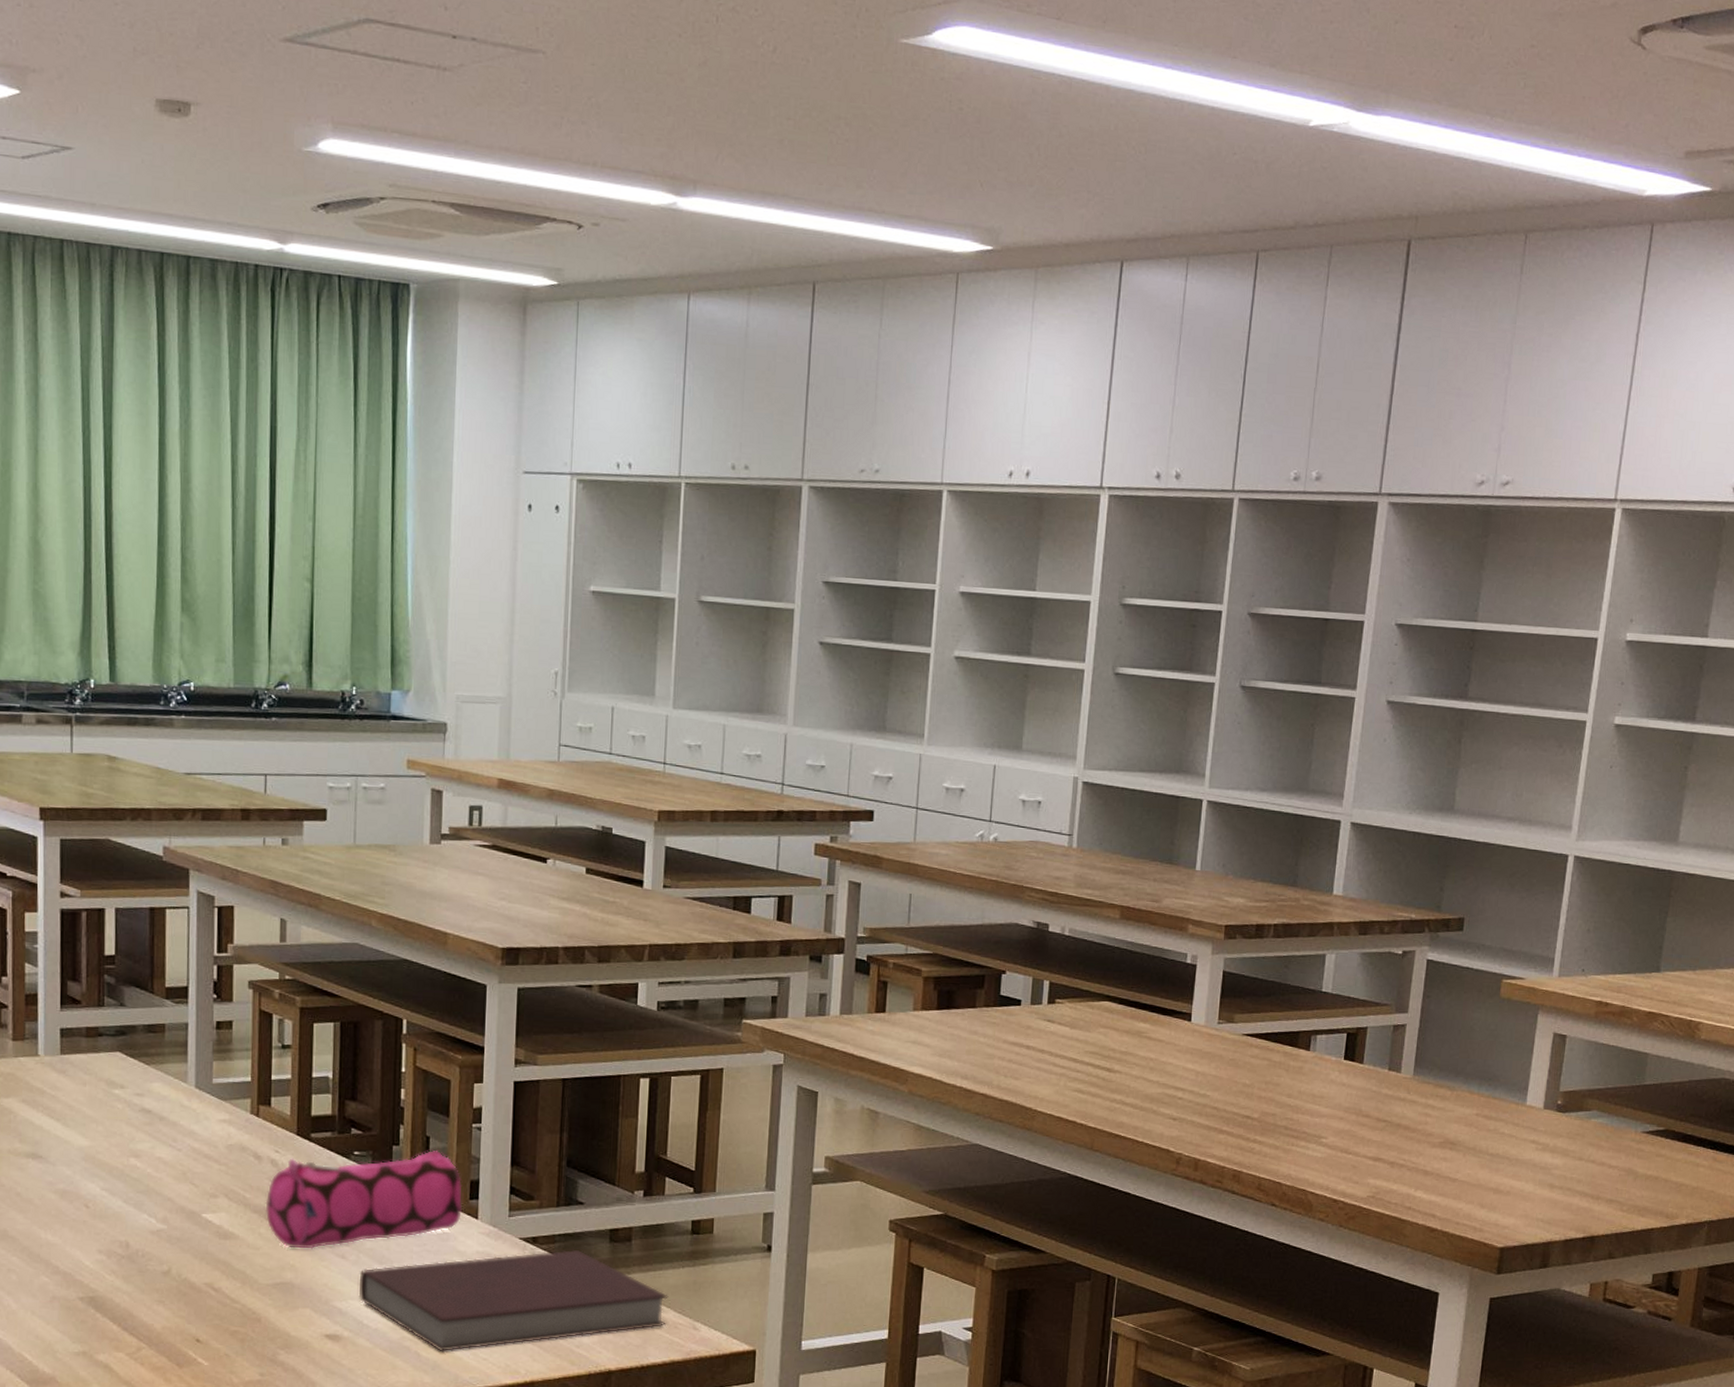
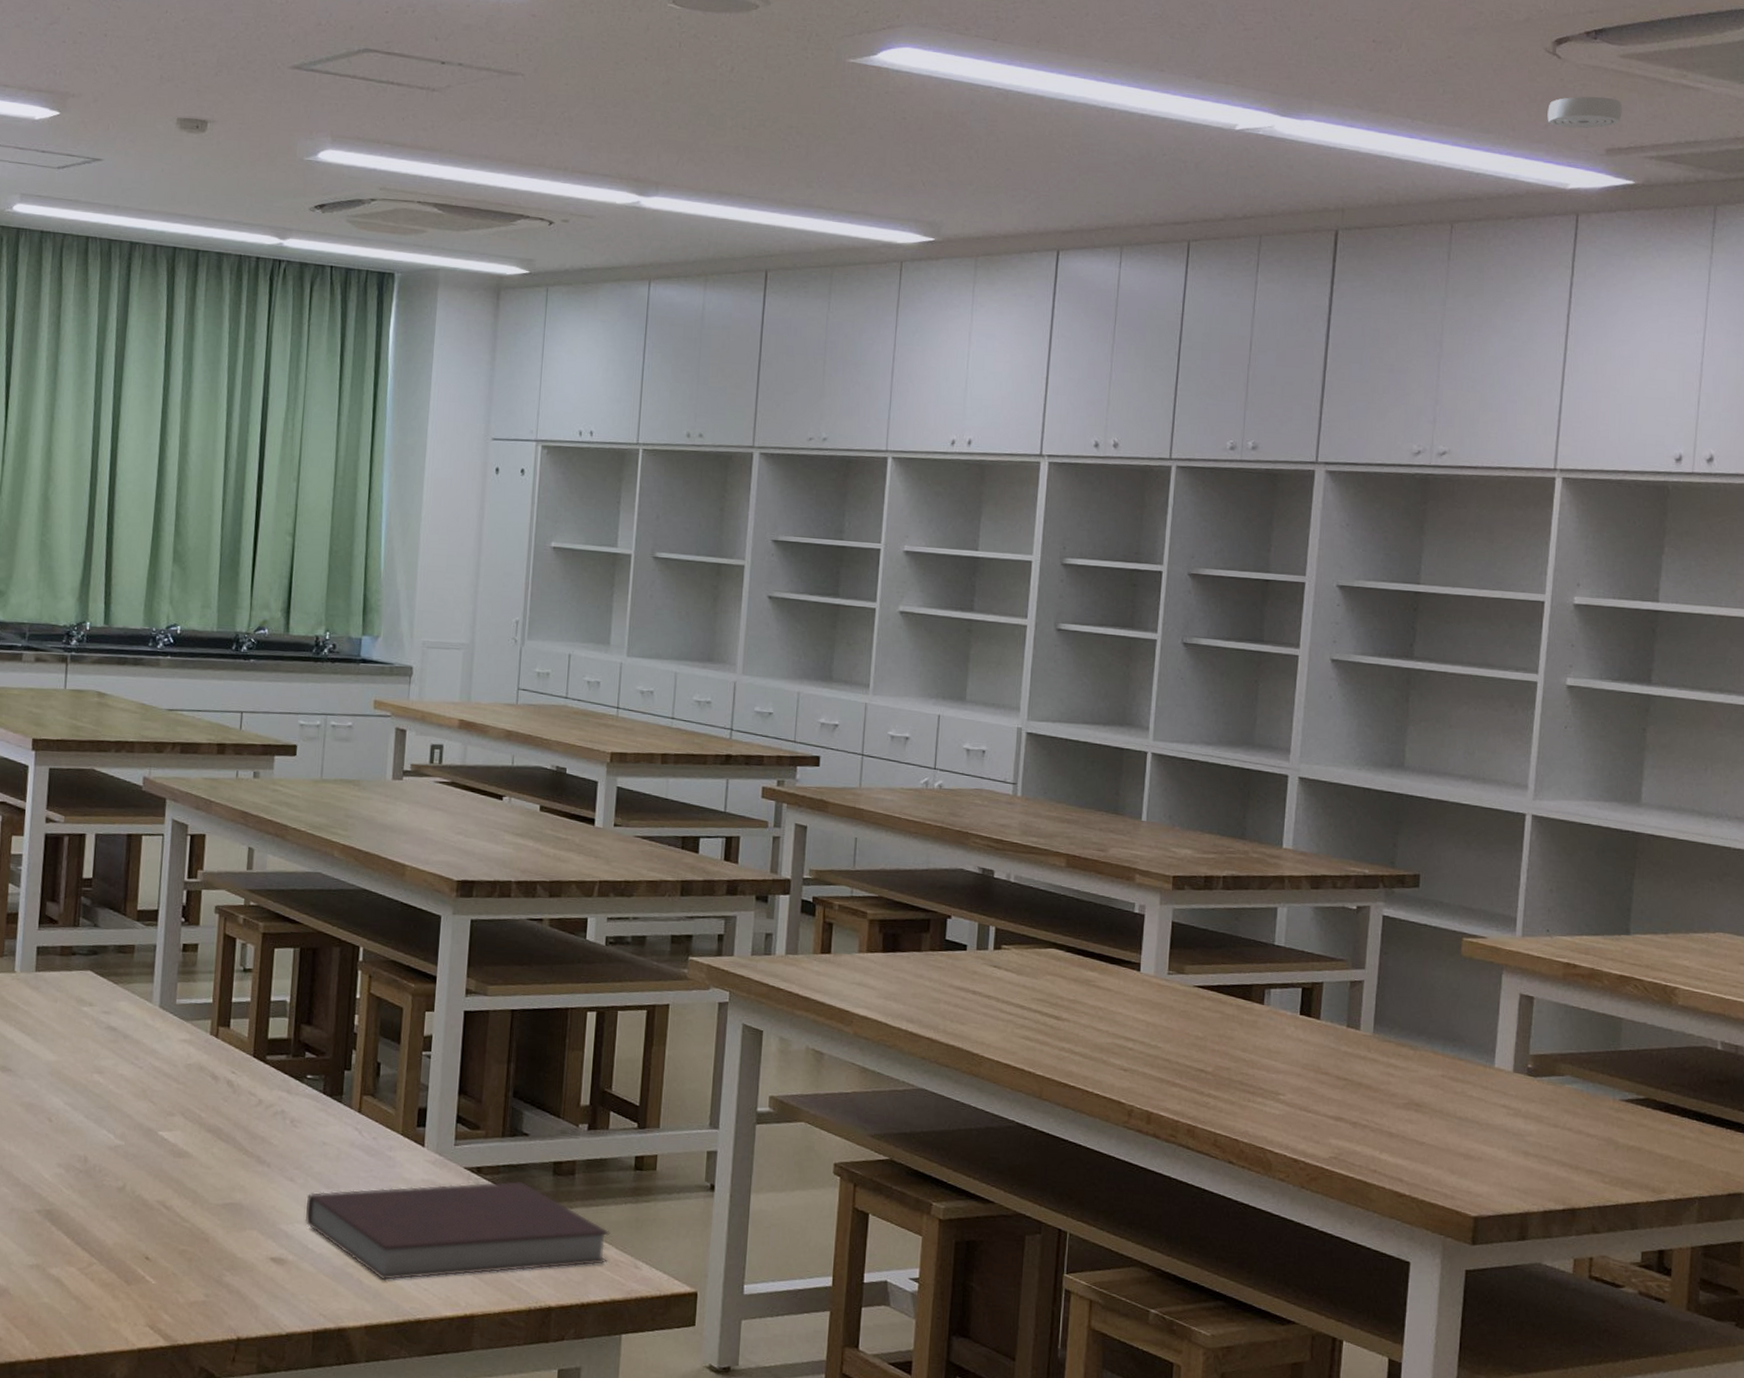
pencil case: present [265,1149,463,1249] -> none [219,1076,411,1171]
smoke detector: none [1628,92,1705,129] -> present [1547,96,1622,129]

